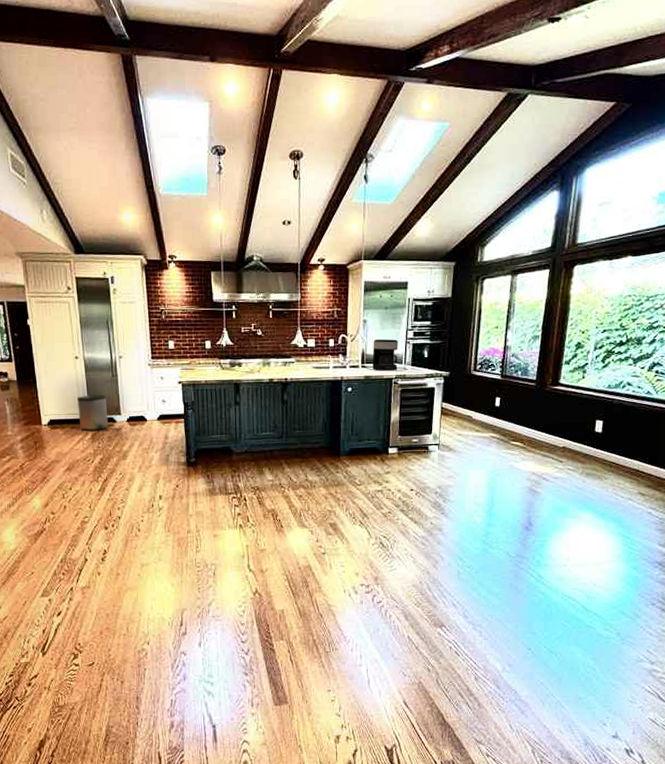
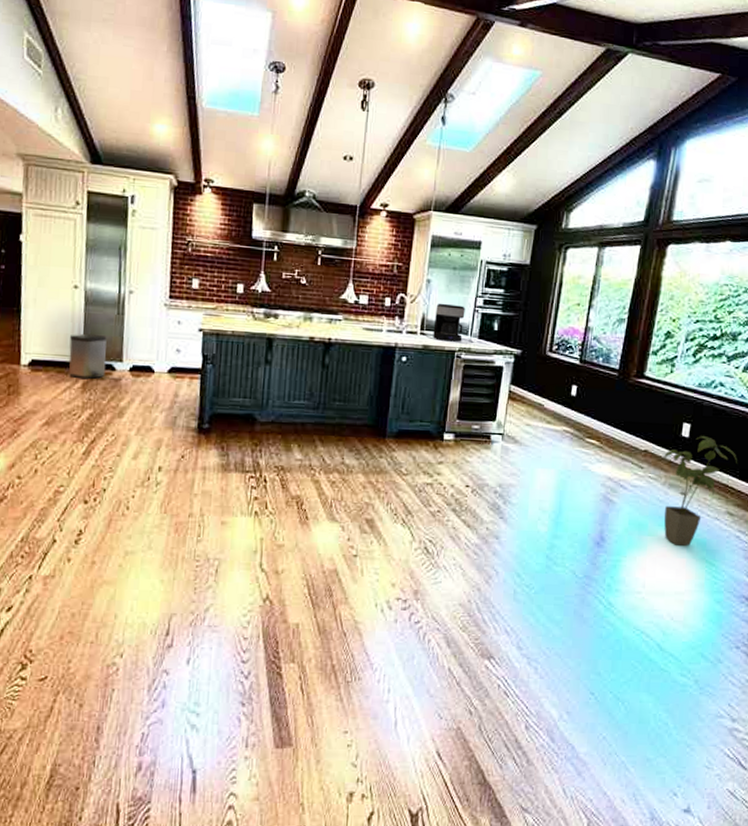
house plant: none [580,430,646,524] -> present [664,436,737,546]

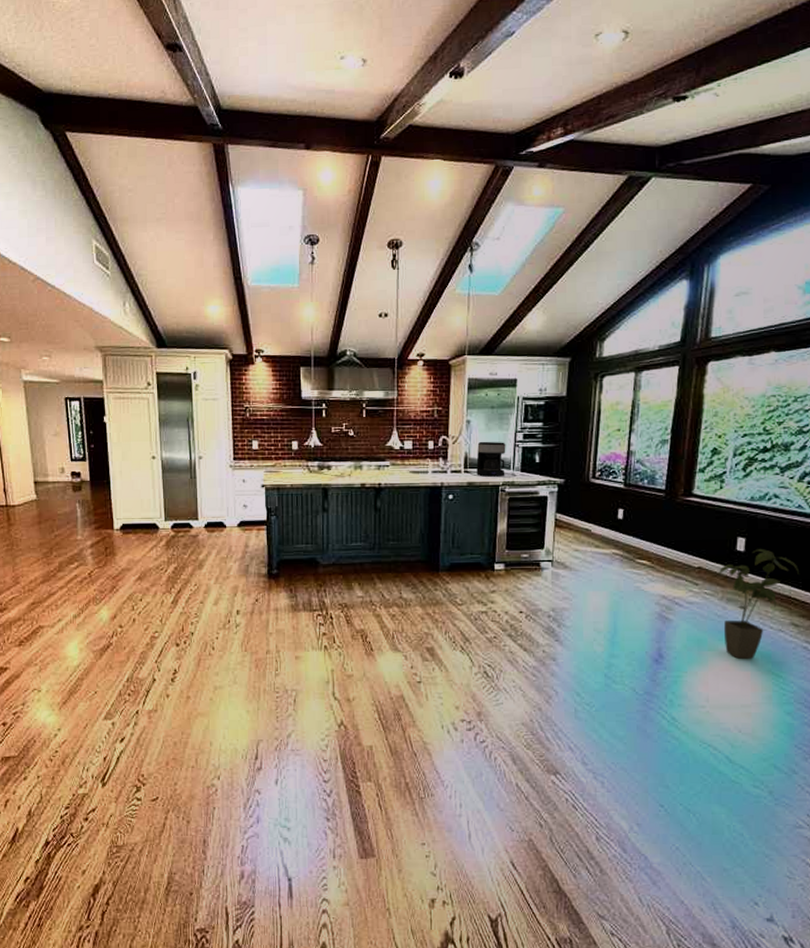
pedal bin: present [69,333,107,380] -> none [153,497,185,538]

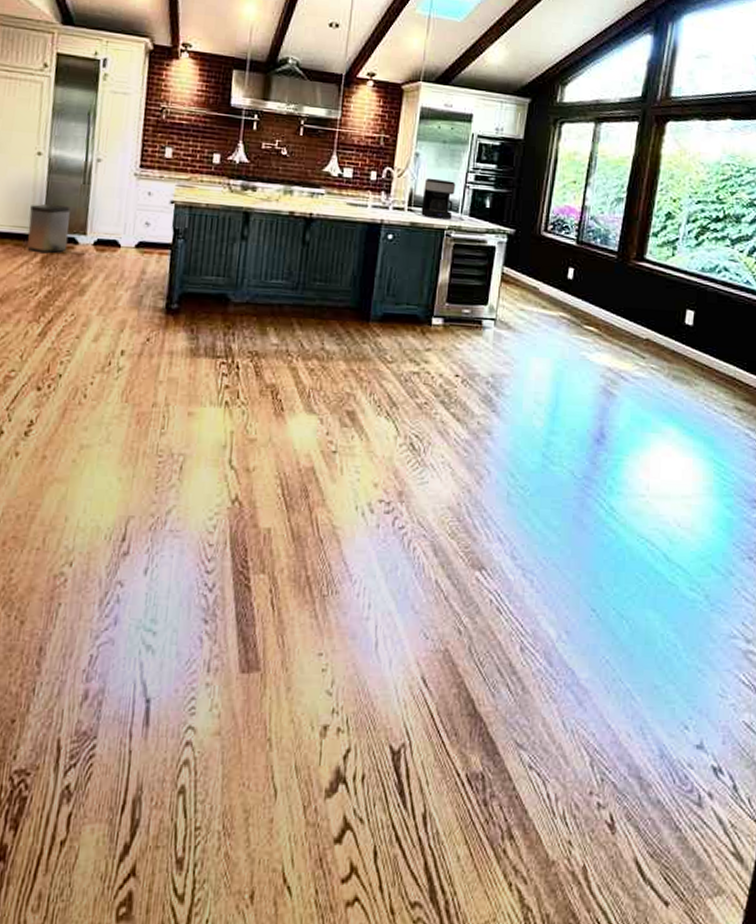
pedal bin: none [153,497,185,538] -> present [27,203,71,254]
house plant: present [719,549,799,659] -> none [667,324,744,444]

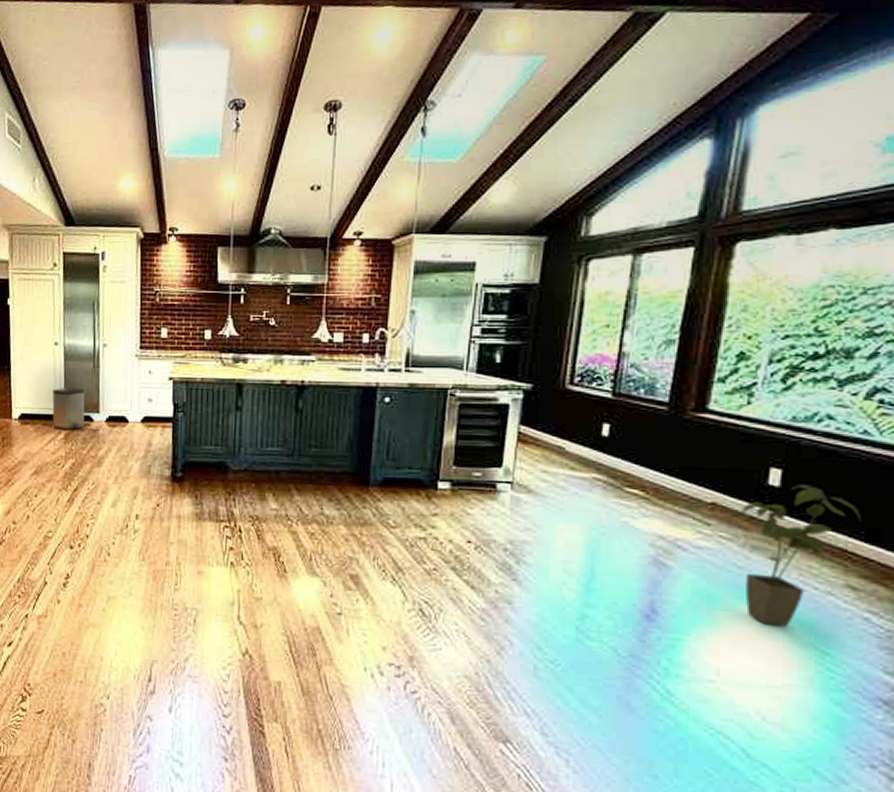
coffee maker: present [407,177,465,222] -> none [405,335,471,380]
house plant: none [667,324,744,444] -> present [742,485,861,627]

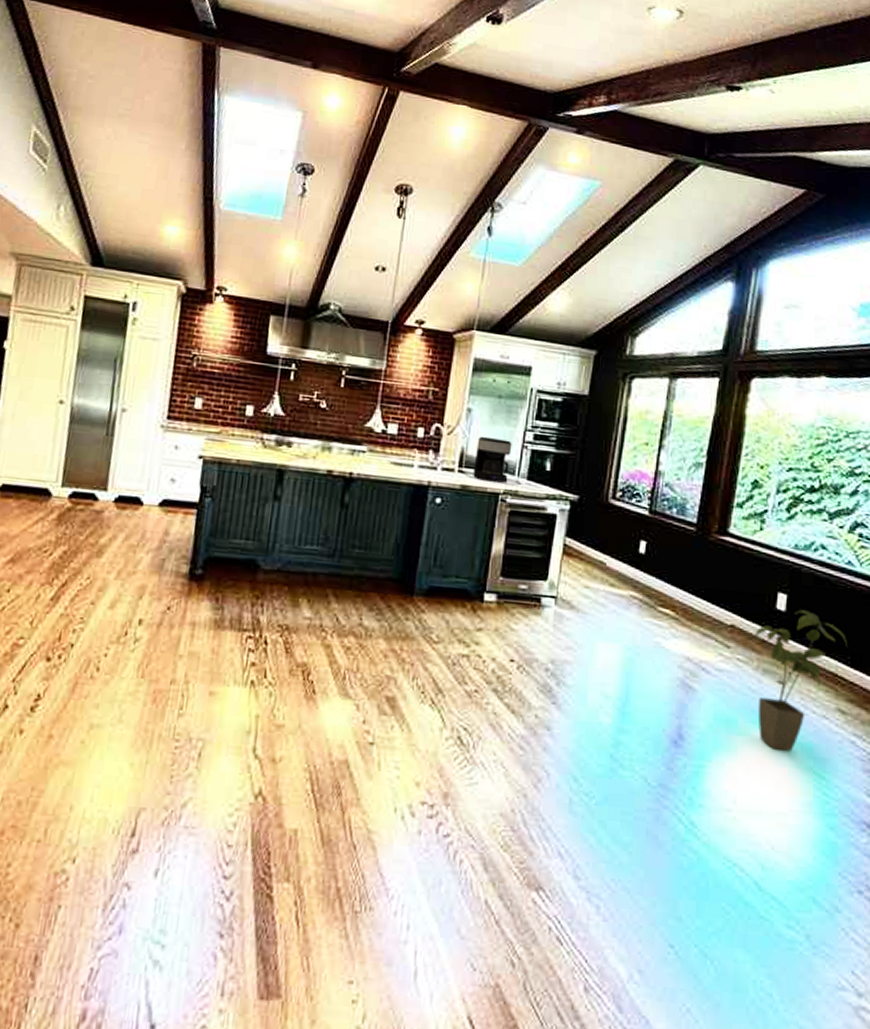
pedal bin: present [52,387,85,431] -> none [43,456,92,511]
coffee maker: none [405,335,471,380] -> present [458,436,522,486]

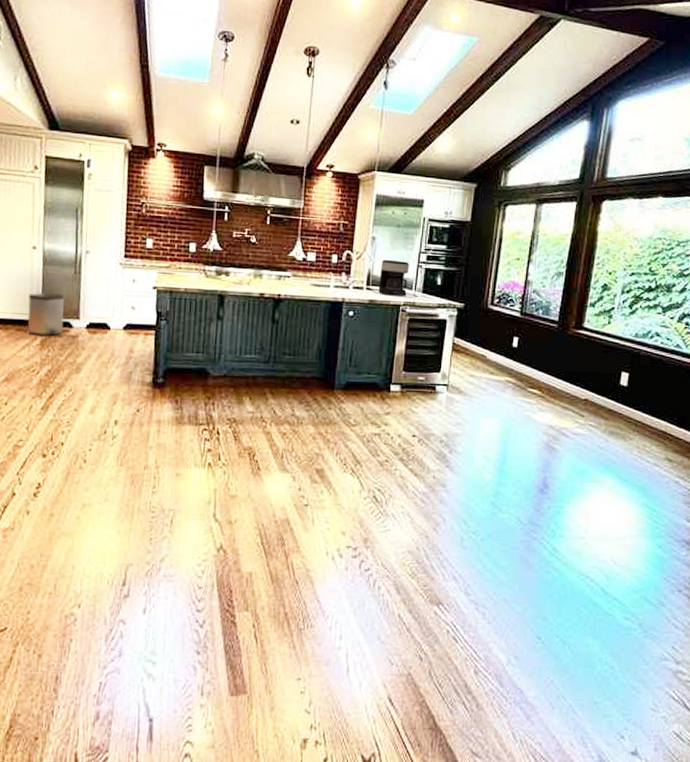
pedal bin: none [43,456,92,511] -> present [27,292,64,337]
house plant: present [755,610,847,751] -> none [604,385,675,492]

